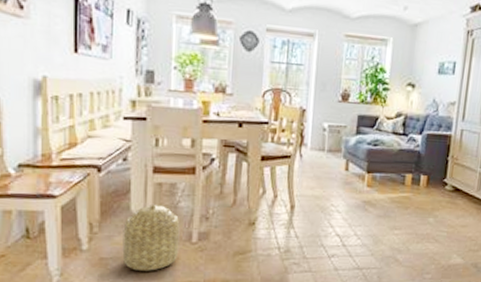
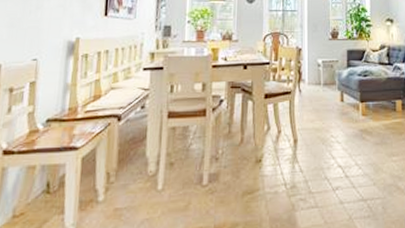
basket: present [122,204,180,271] -> none [136,148,192,220]

